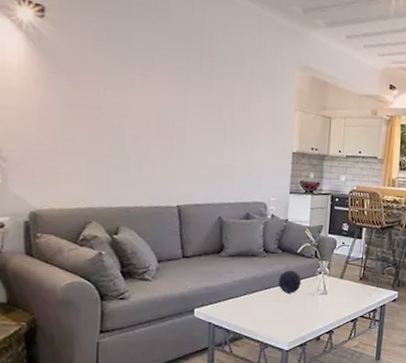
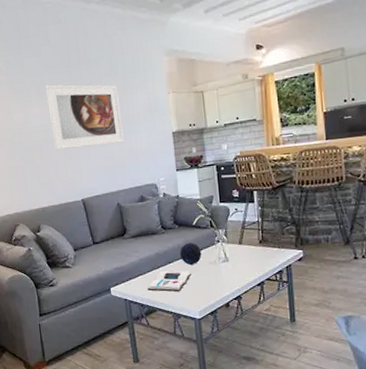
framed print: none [153,67,241,152] -> present [45,84,124,150]
book: none [236,297,287,321] -> present [147,271,191,292]

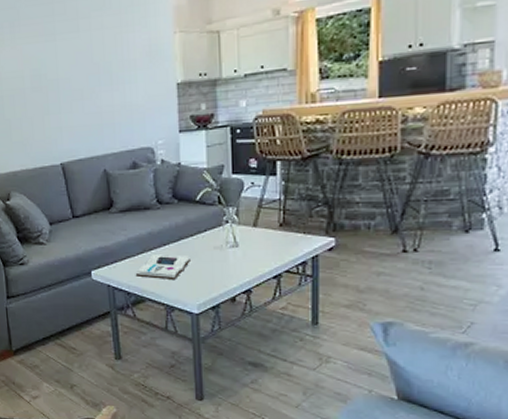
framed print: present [45,84,124,150] -> none [20,20,115,102]
decorative orb: present [179,242,202,265] -> none [177,221,205,248]

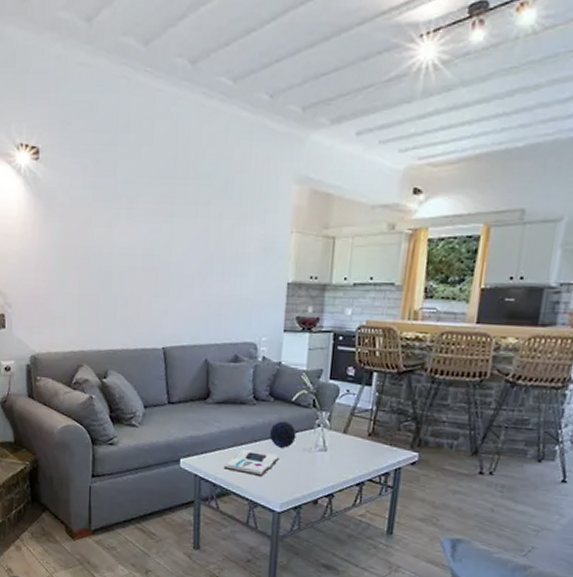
decorative orb: none [177,221,205,248] -> present [269,421,297,448]

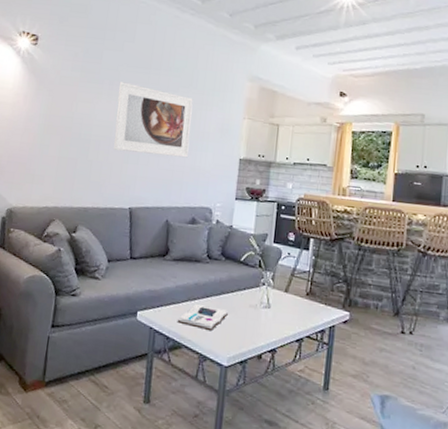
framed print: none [139,198,229,286] -> present [114,82,193,158]
decorative orb: present [269,421,297,448] -> none [219,279,244,304]

